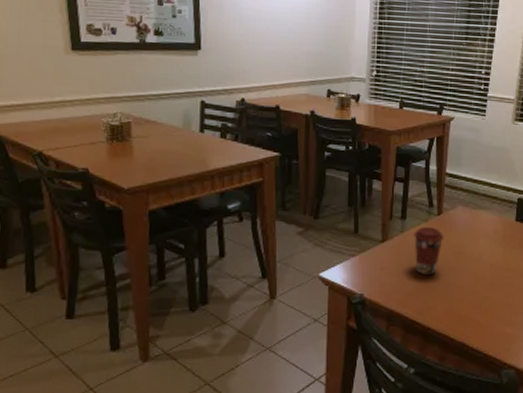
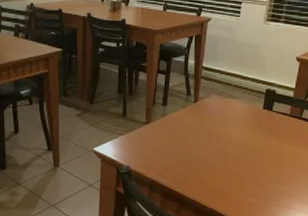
coffee cup: present [414,226,444,276] -> none [173,111,199,153]

